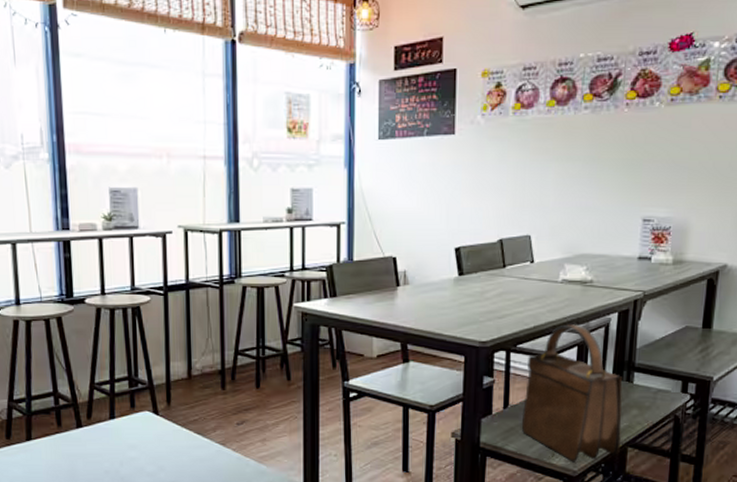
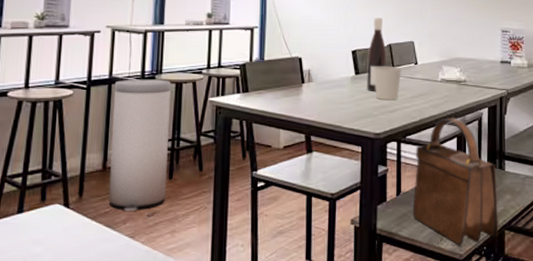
pedal bin: none [192,284,254,420] -> present [108,79,171,212]
bottle: none [472,207,497,294] -> present [367,17,387,91]
dixie cup: none [481,266,514,305] -> present [374,66,401,101]

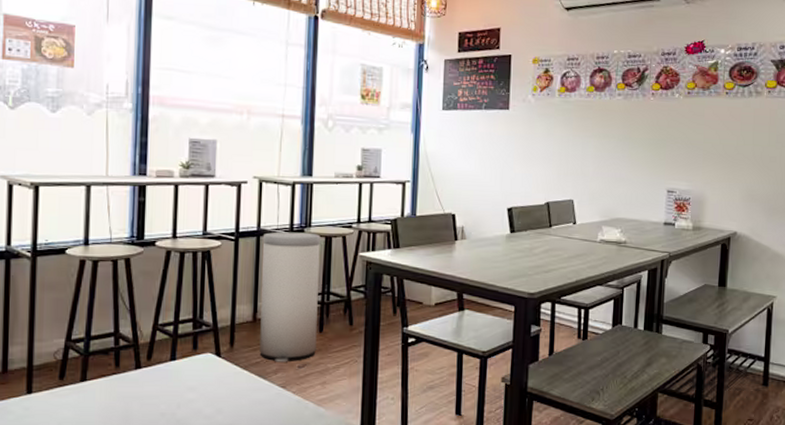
bottle: present [367,17,387,91] -> none [522,174,544,250]
dixie cup: present [374,66,401,101] -> none [530,225,559,261]
handbag: present [412,118,499,246] -> none [565,279,653,407]

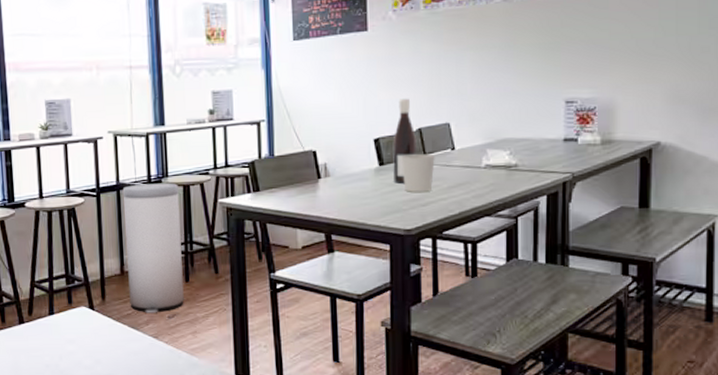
bottle: none [522,174,544,250] -> present [393,98,417,183]
dixie cup: none [530,225,559,261] -> present [401,154,435,193]

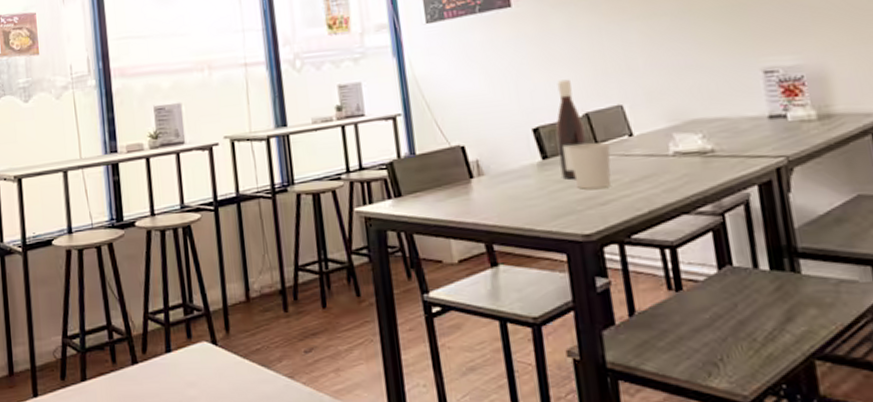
pedal bin: present [122,183,184,313] -> none [243,191,322,348]

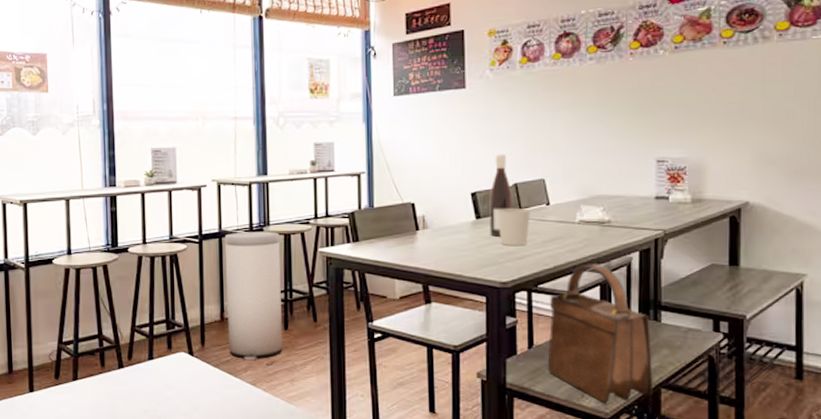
pedal bin: none [243,191,322,348] -> present [224,231,283,360]
handbag: none [648,204,805,384] -> present [547,264,654,404]

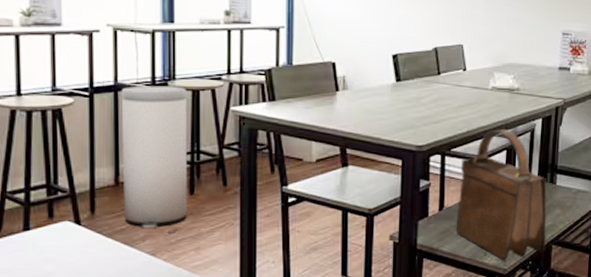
bottle: present [489,154,512,237] -> none [409,17,432,100]
dixie cup: present [498,208,530,247] -> none [417,73,448,111]

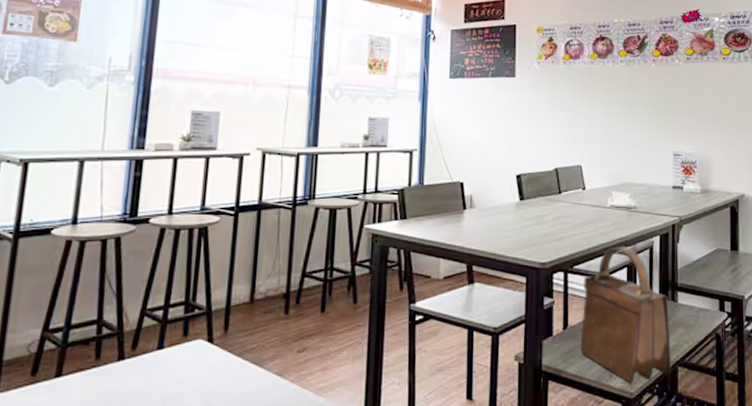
pedal bin: present [121,86,187,228] -> none [256,205,325,347]

